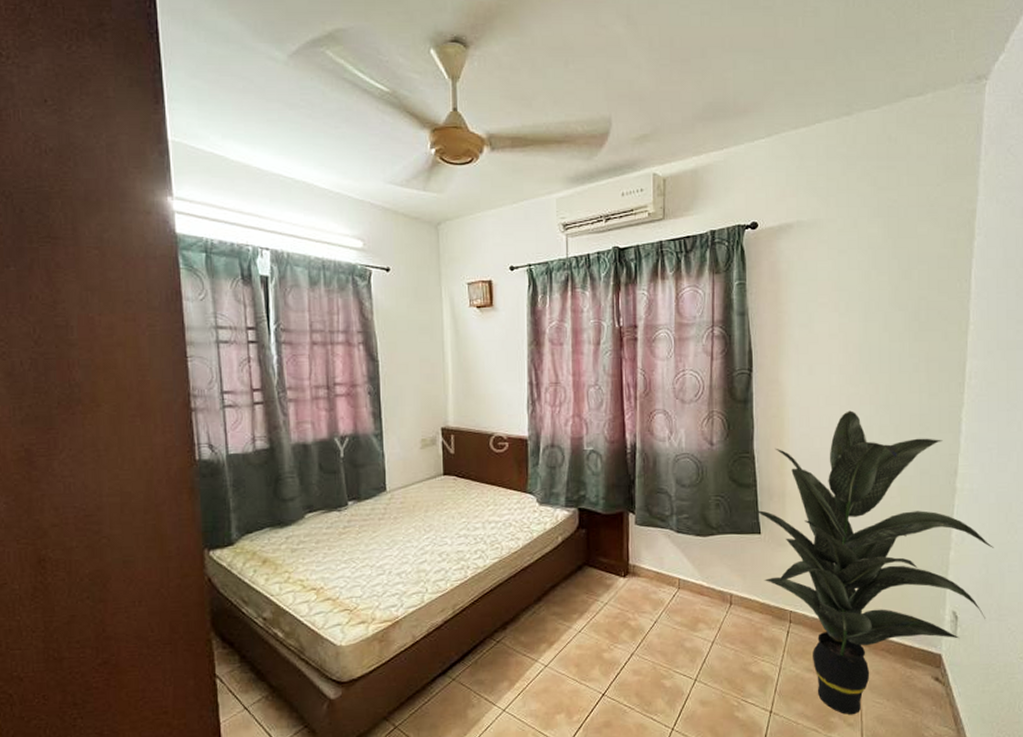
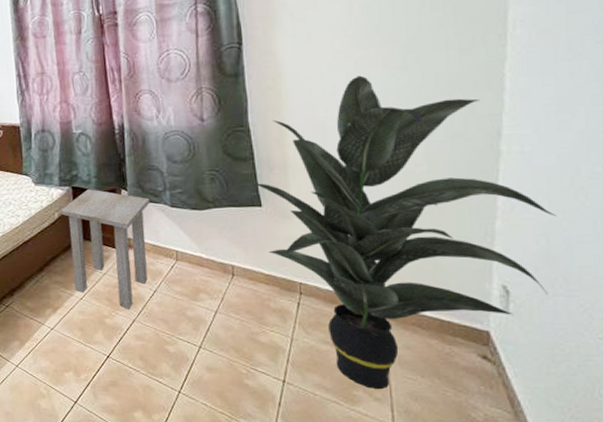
side table: none [565,511,657,642] -> present [61,189,150,309]

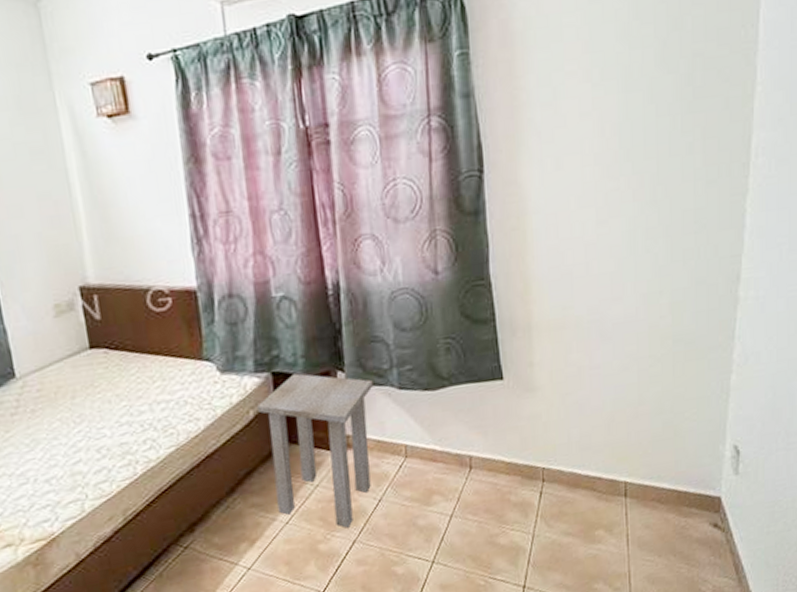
indoor plant: present [254,75,557,390] -> none [495,212,783,579]

